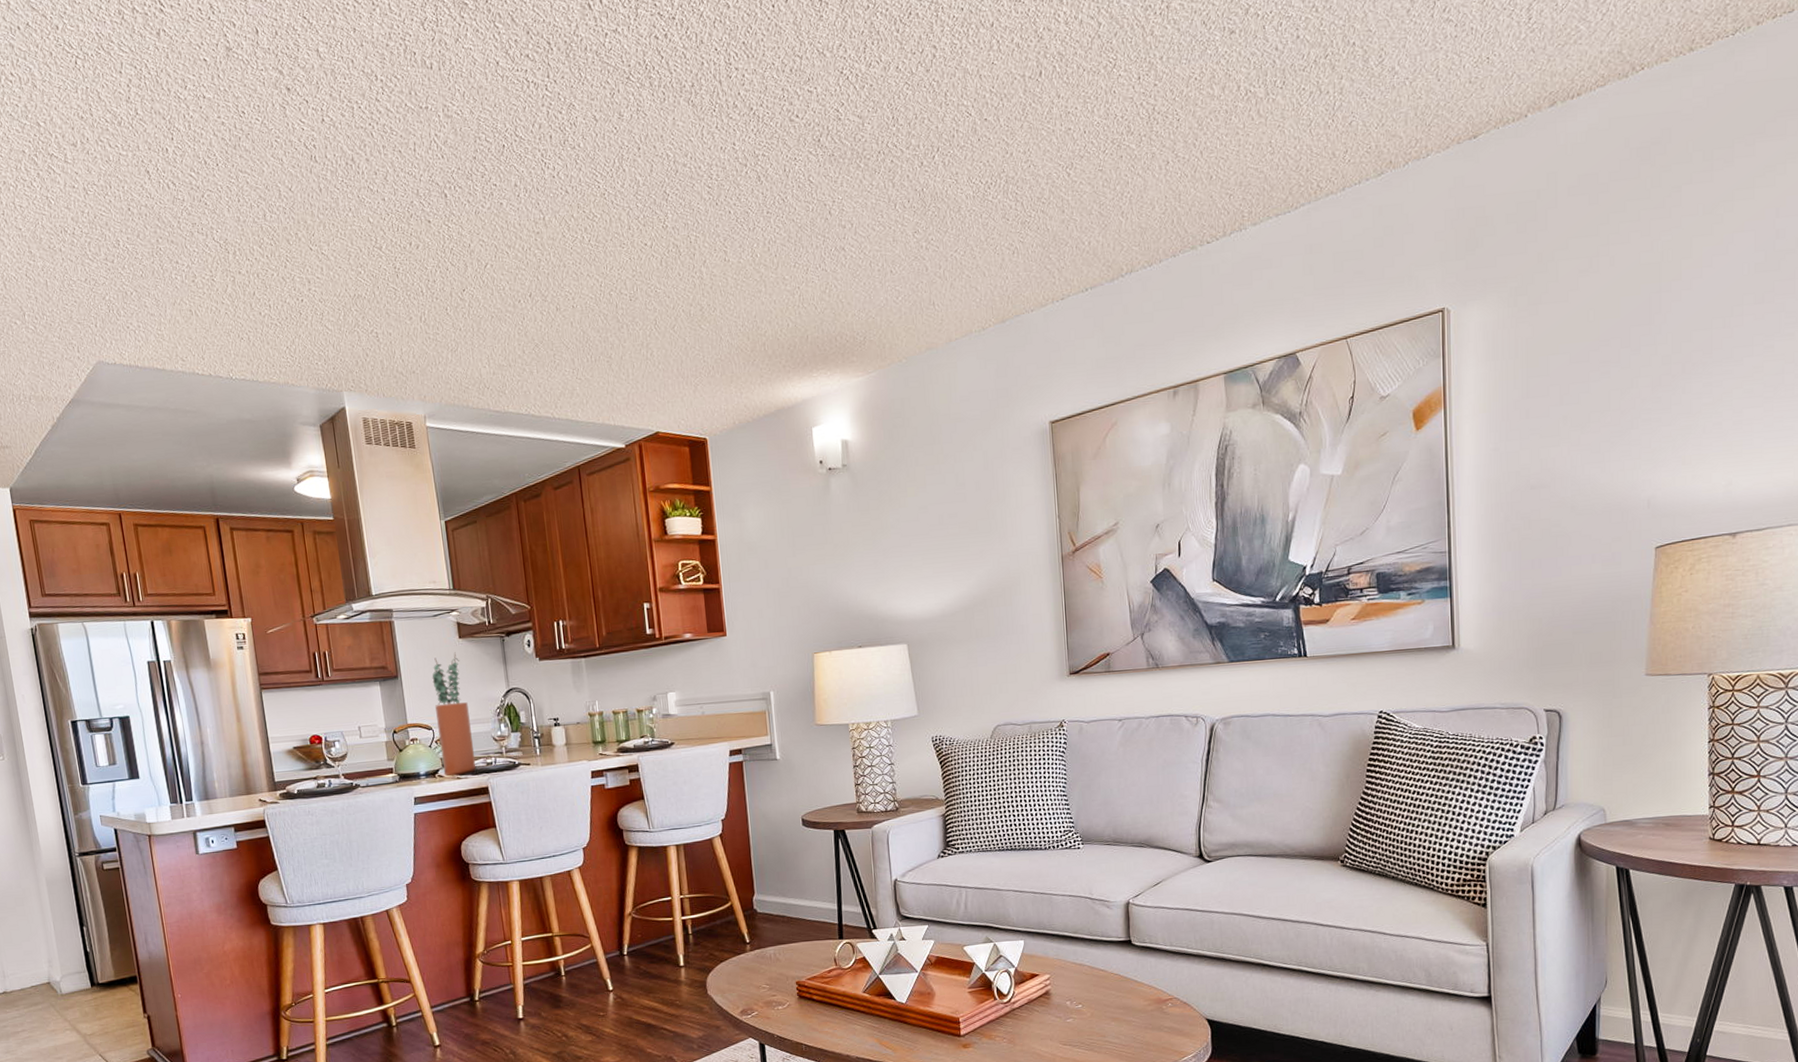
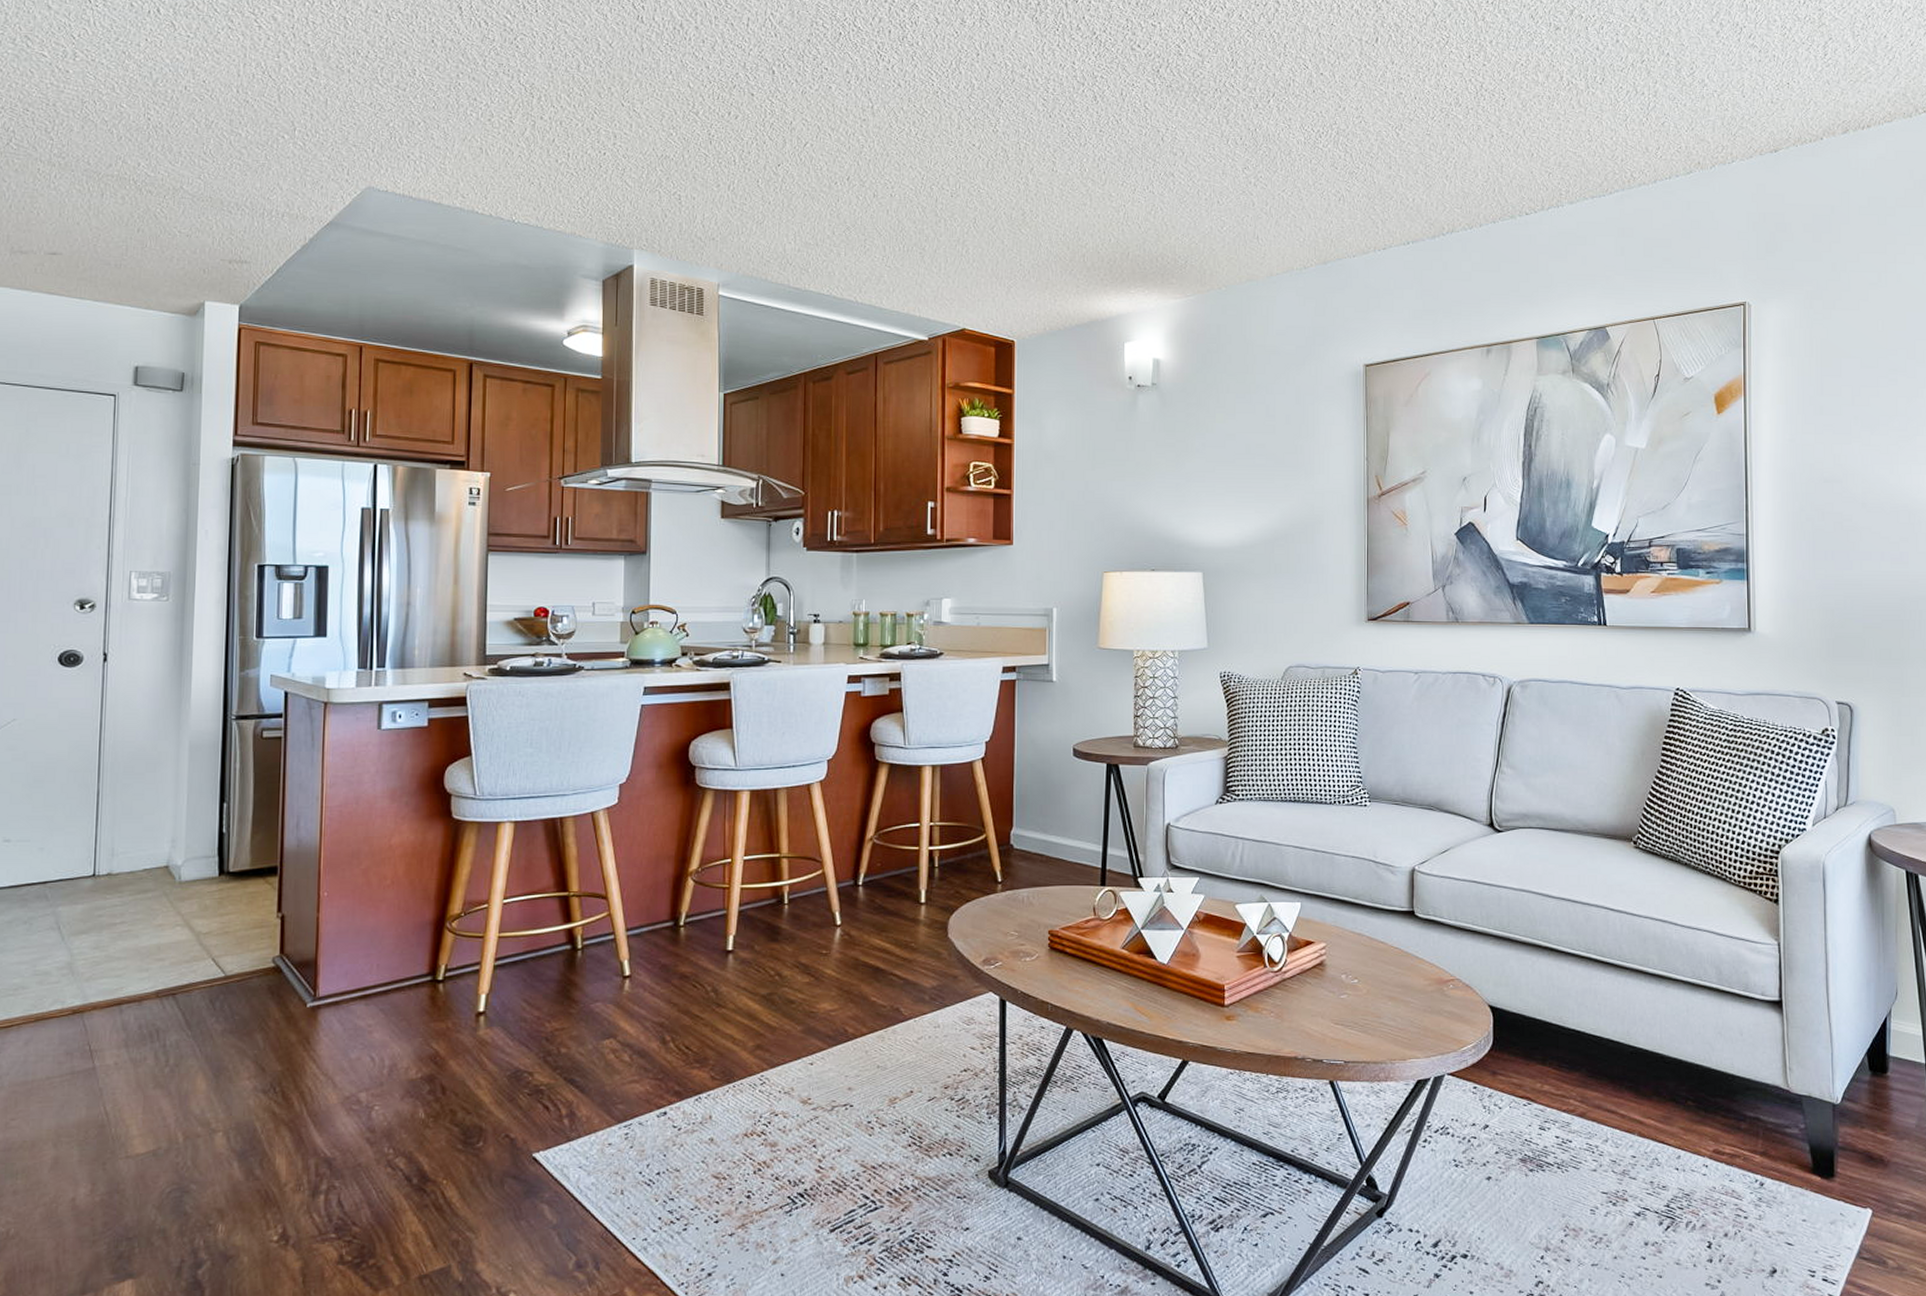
vase: present [432,652,477,777] -> none [682,532,721,667]

